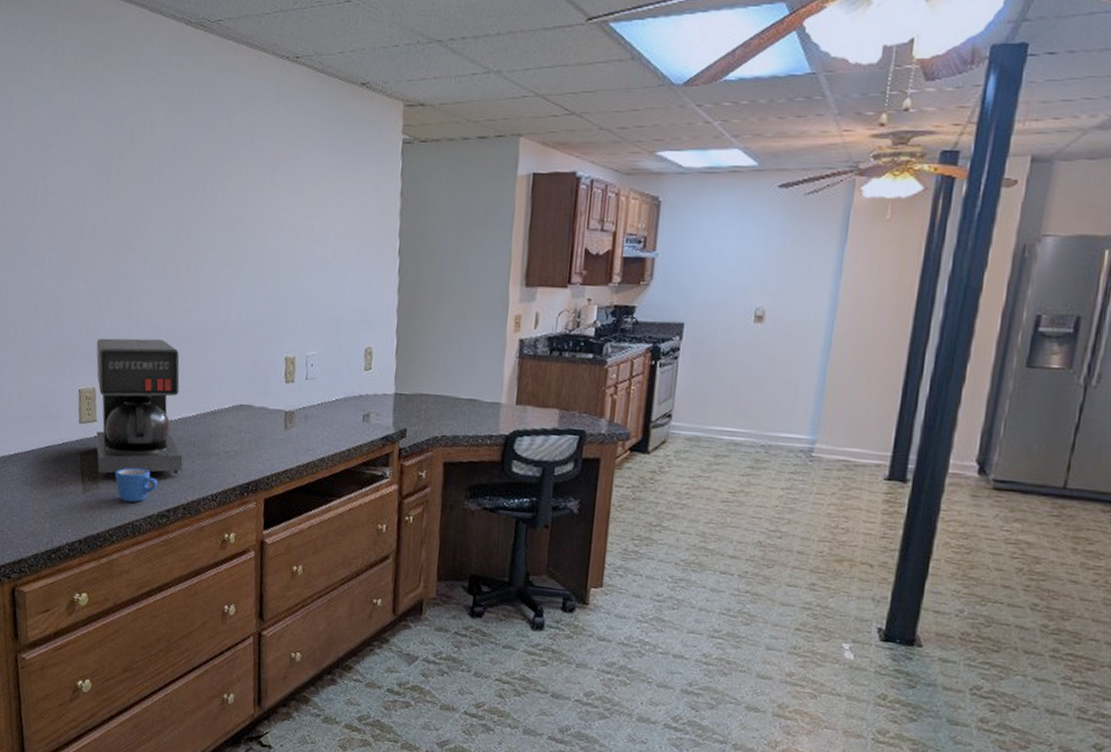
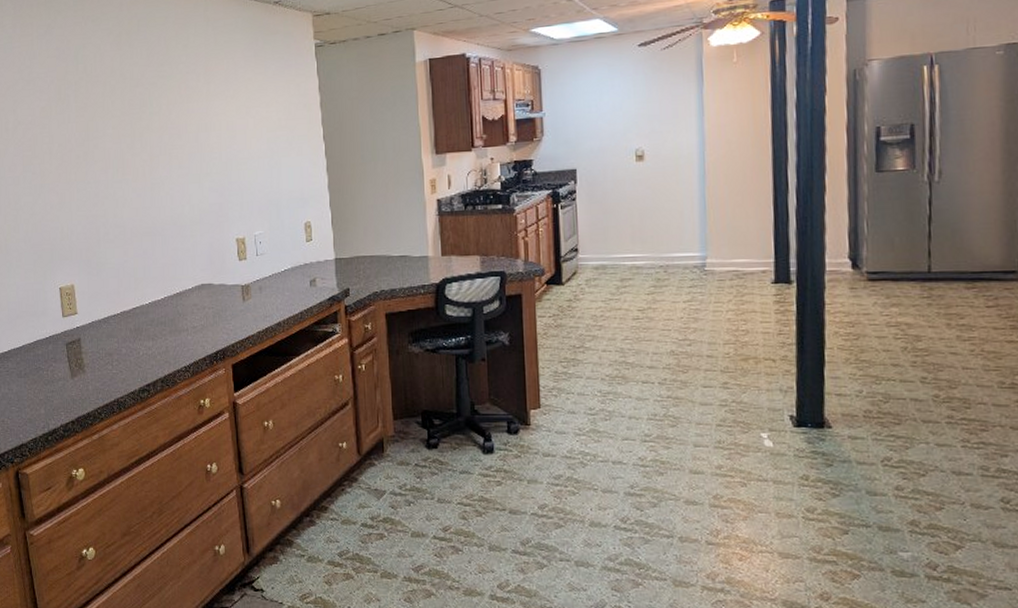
coffee maker: present [96,338,183,476] -> none [71,235,157,361]
mug: present [115,467,158,502] -> none [98,350,137,381]

